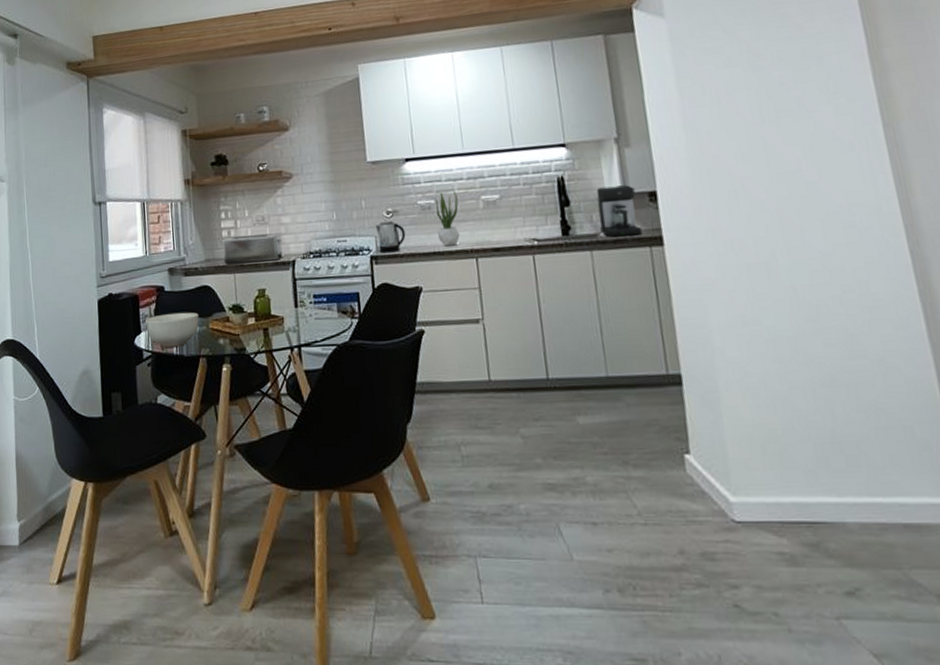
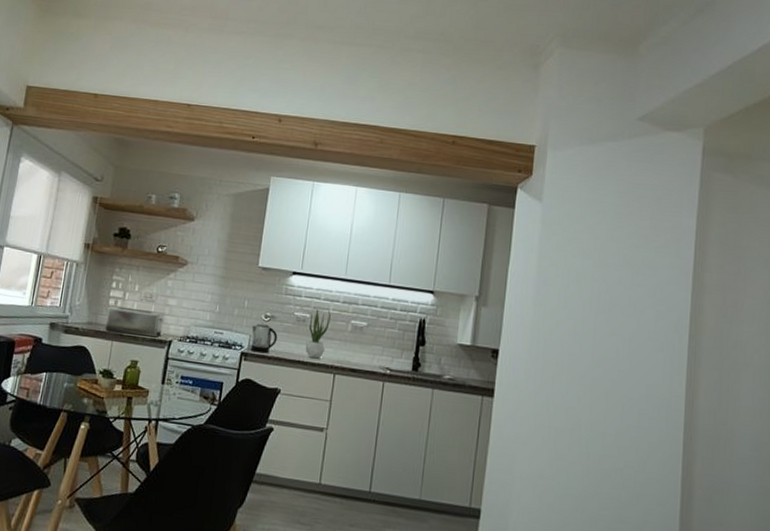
bowl: present [145,312,199,348] -> none [15,363,70,398]
coffee maker: present [596,185,643,238] -> none [445,336,481,384]

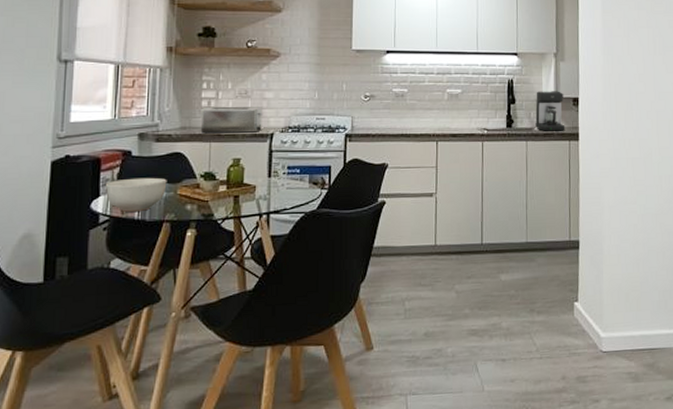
bowl: none [15,363,70,398] -> present [106,177,167,212]
kettle: present [250,323,278,354] -> none [353,104,379,132]
potted plant: present [305,308,331,359] -> none [406,82,427,130]
coffee maker: none [445,336,481,384] -> present [535,91,565,132]

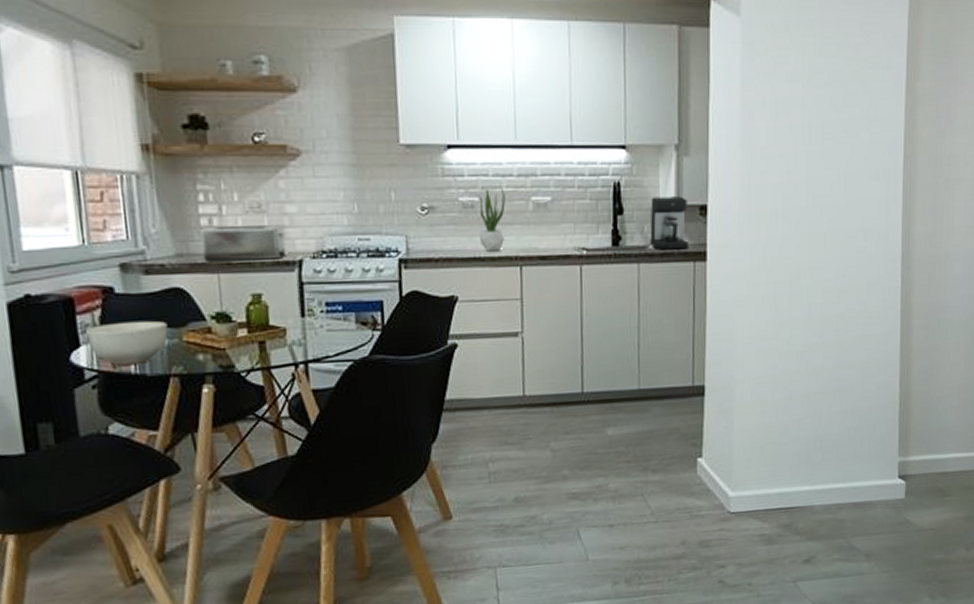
potted plant: none [406,82,427,130] -> present [478,187,506,252]

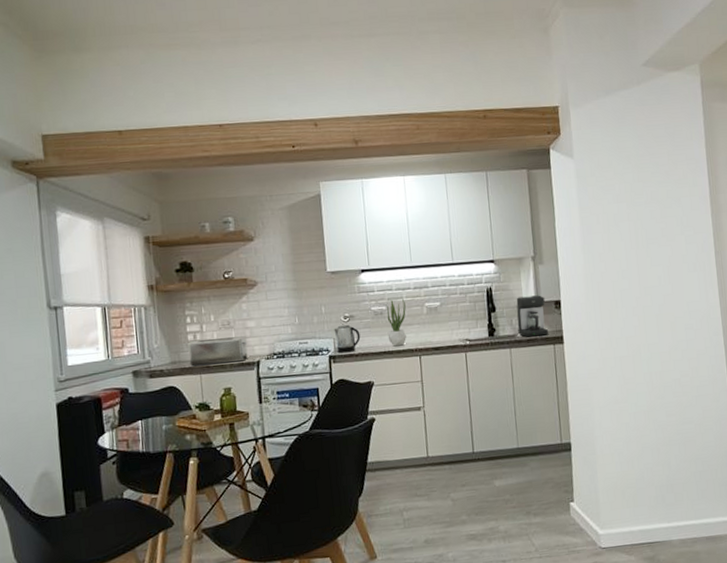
bowl: present [86,320,168,365] -> none [109,411,165,446]
kettle: none [406,218,443,257] -> present [333,324,361,354]

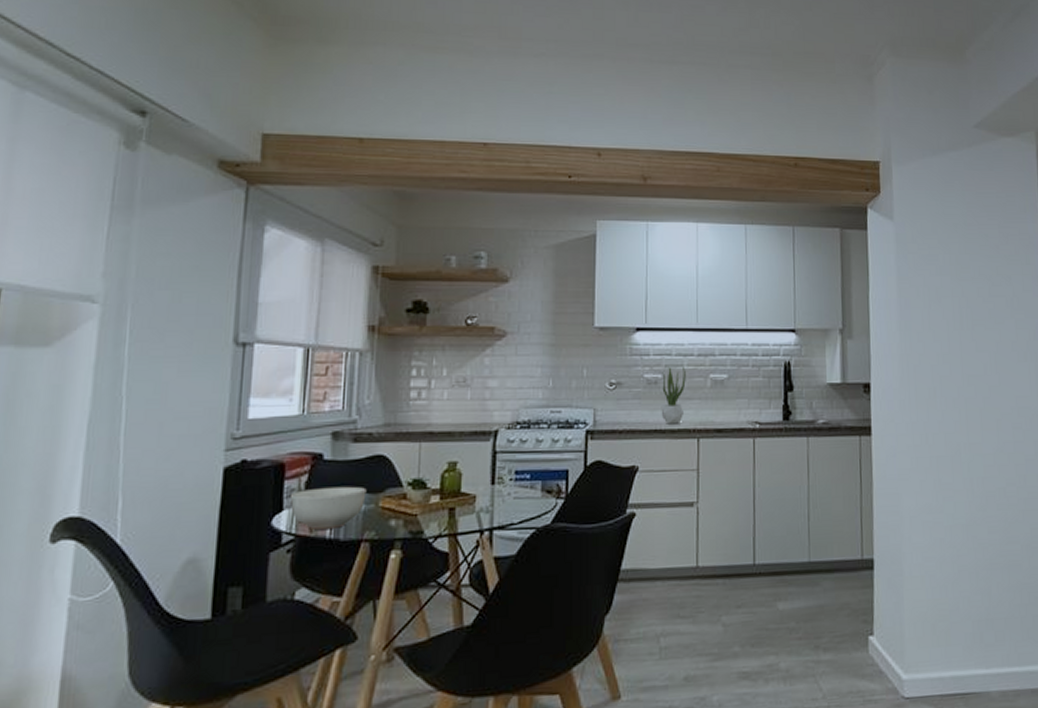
bowl: none [109,411,165,446] -> present [290,486,367,530]
toaster: present [187,336,248,367] -> none [408,397,486,432]
kettle: present [333,324,361,354] -> none [595,393,627,428]
coffee maker: present [516,295,549,338] -> none [818,375,855,425]

